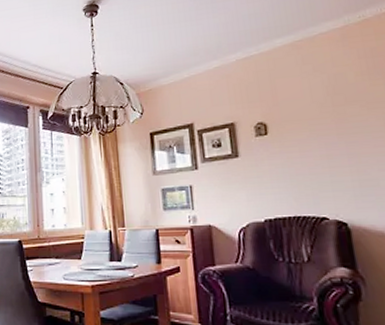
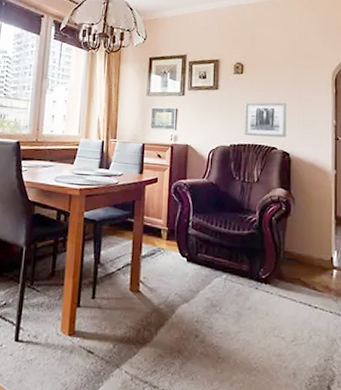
wall art: none [275,161,339,206] -> present [243,102,287,138]

